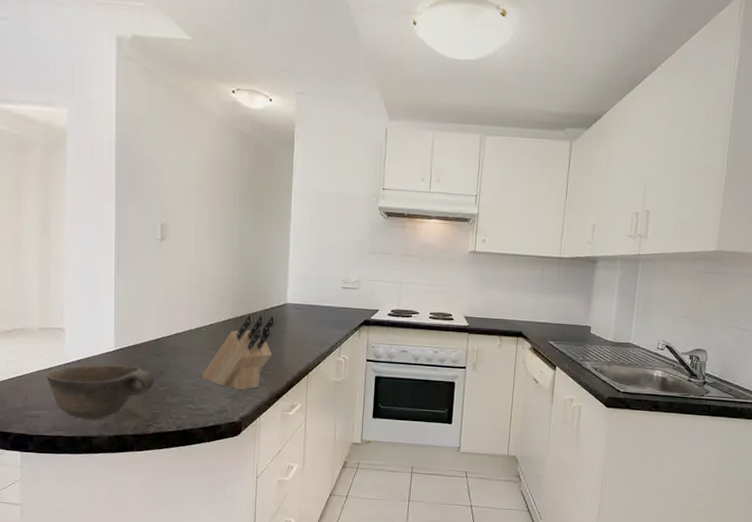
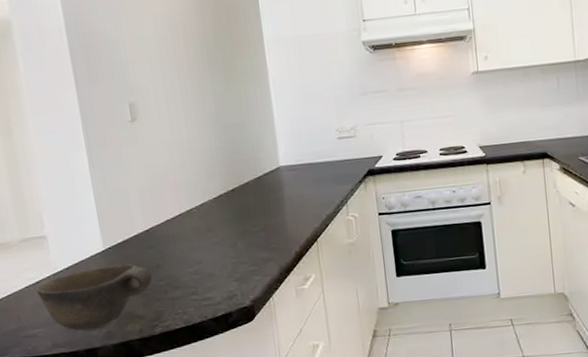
knife block: present [202,314,276,390] -> none [201,182,275,271]

